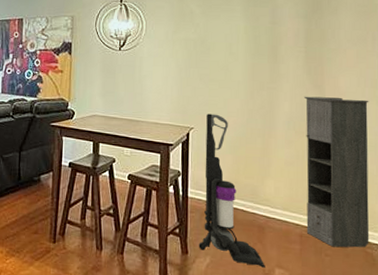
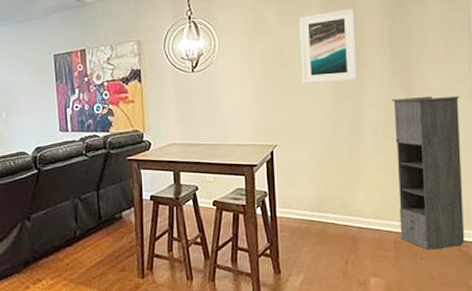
vacuum cleaner: present [198,113,265,268] -> none [290,128,360,278]
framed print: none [221,8,274,75] -> present [299,8,358,84]

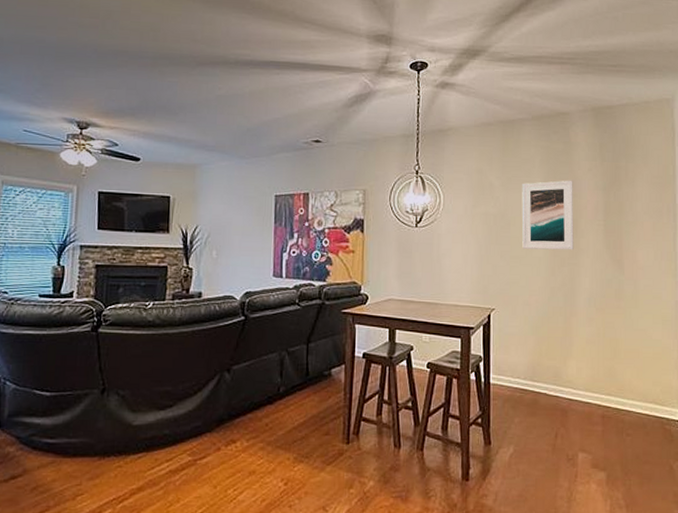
storage cabinet: present [392,95,465,250] -> none [604,271,668,426]

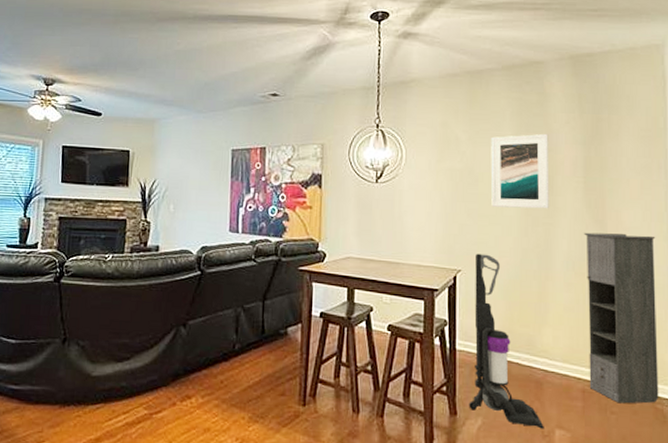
vacuum cleaner: none [502,293,569,453] -> present [469,253,544,429]
storage cabinet: none [604,271,668,426] -> present [584,232,659,404]

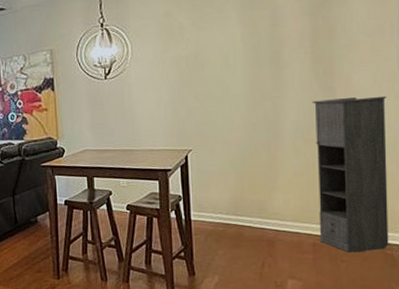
vacuum cleaner: present [469,253,544,429] -> none [205,132,277,280]
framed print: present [491,133,549,209] -> none [215,9,276,88]

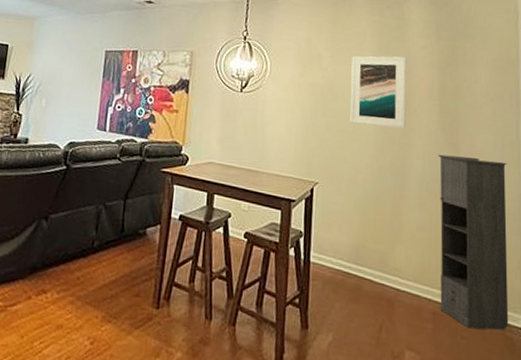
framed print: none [215,9,276,88] -> present [350,56,406,129]

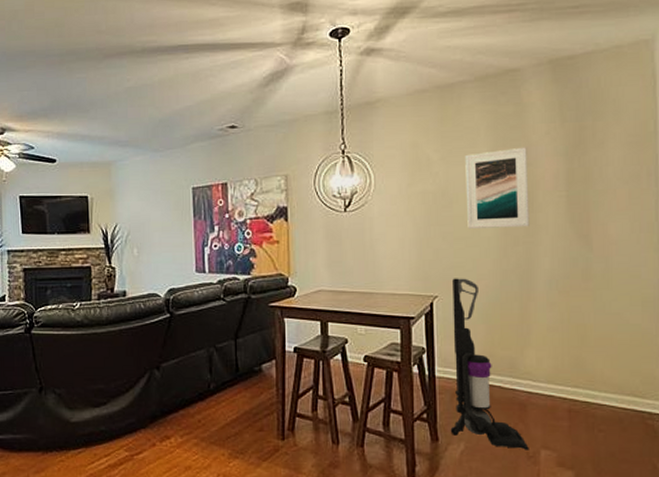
vacuum cleaner: none [320,167,394,350] -> present [450,278,529,450]
storage cabinet: present [438,154,509,330] -> none [568,248,650,421]

